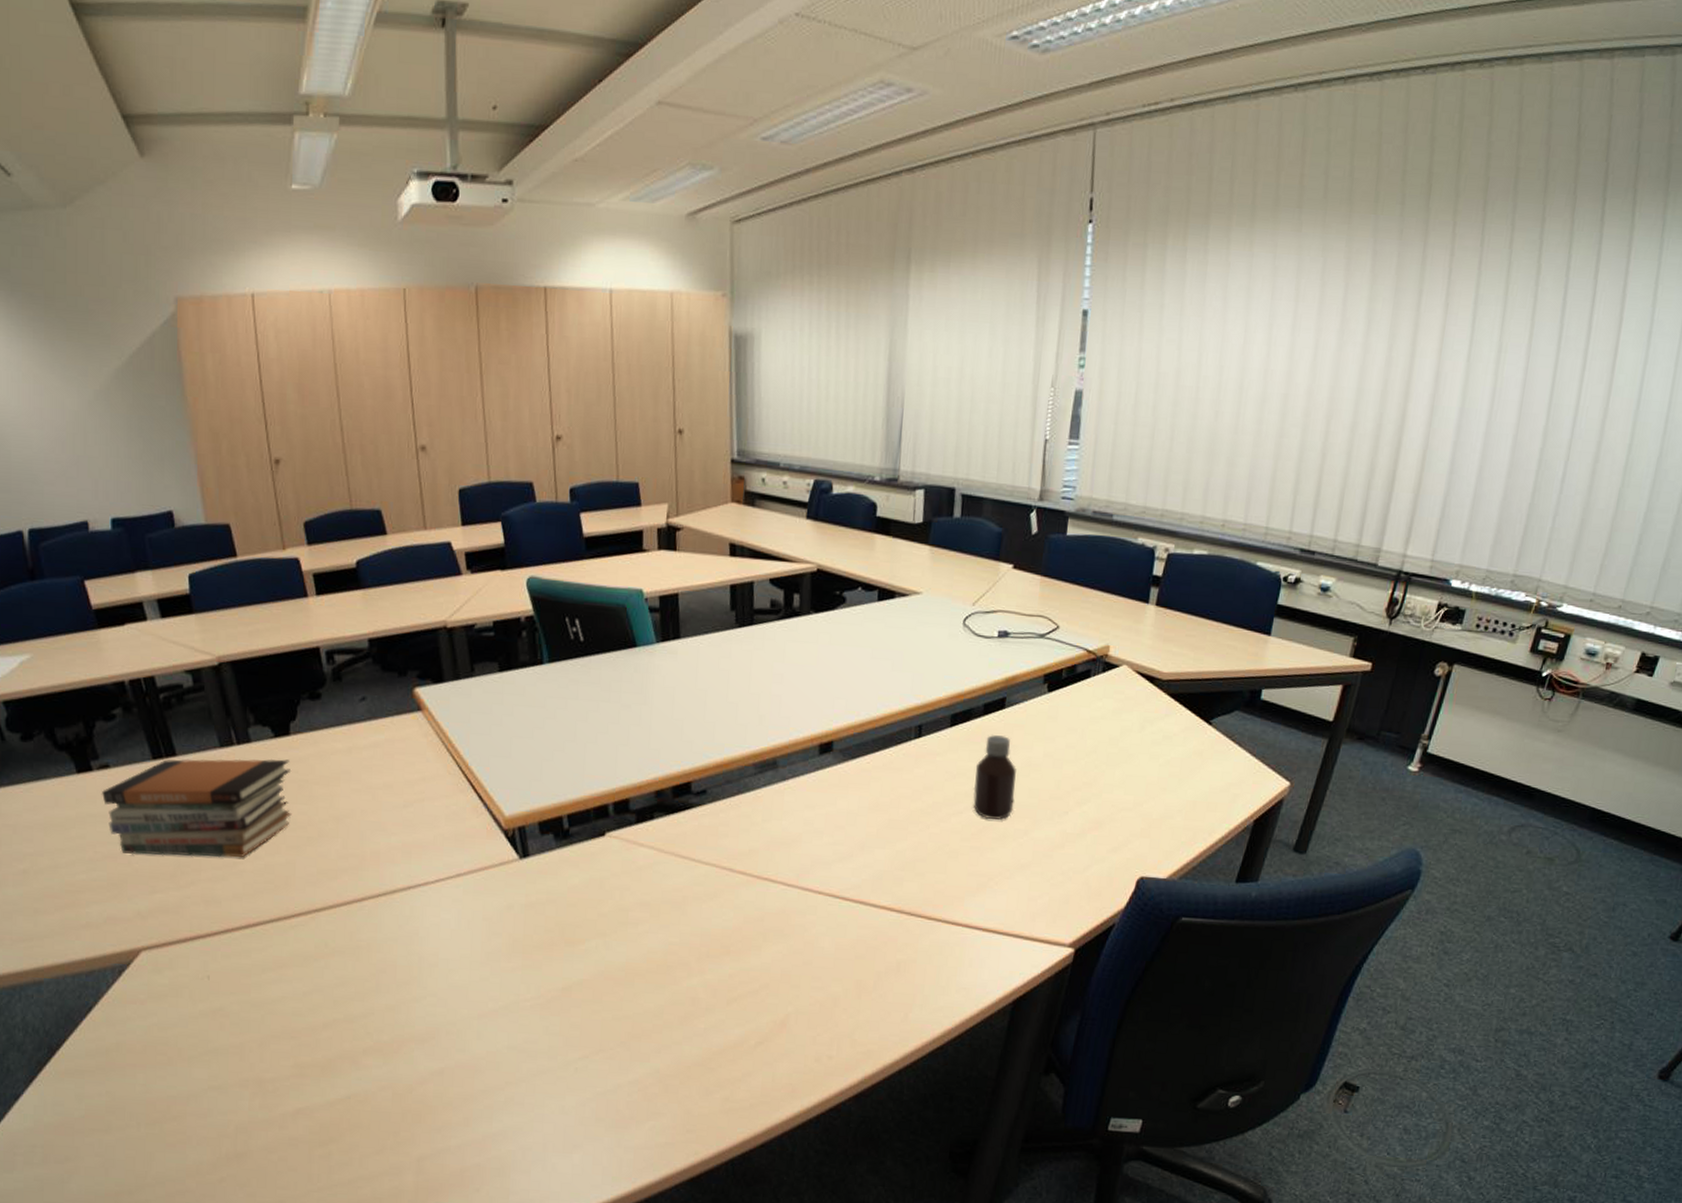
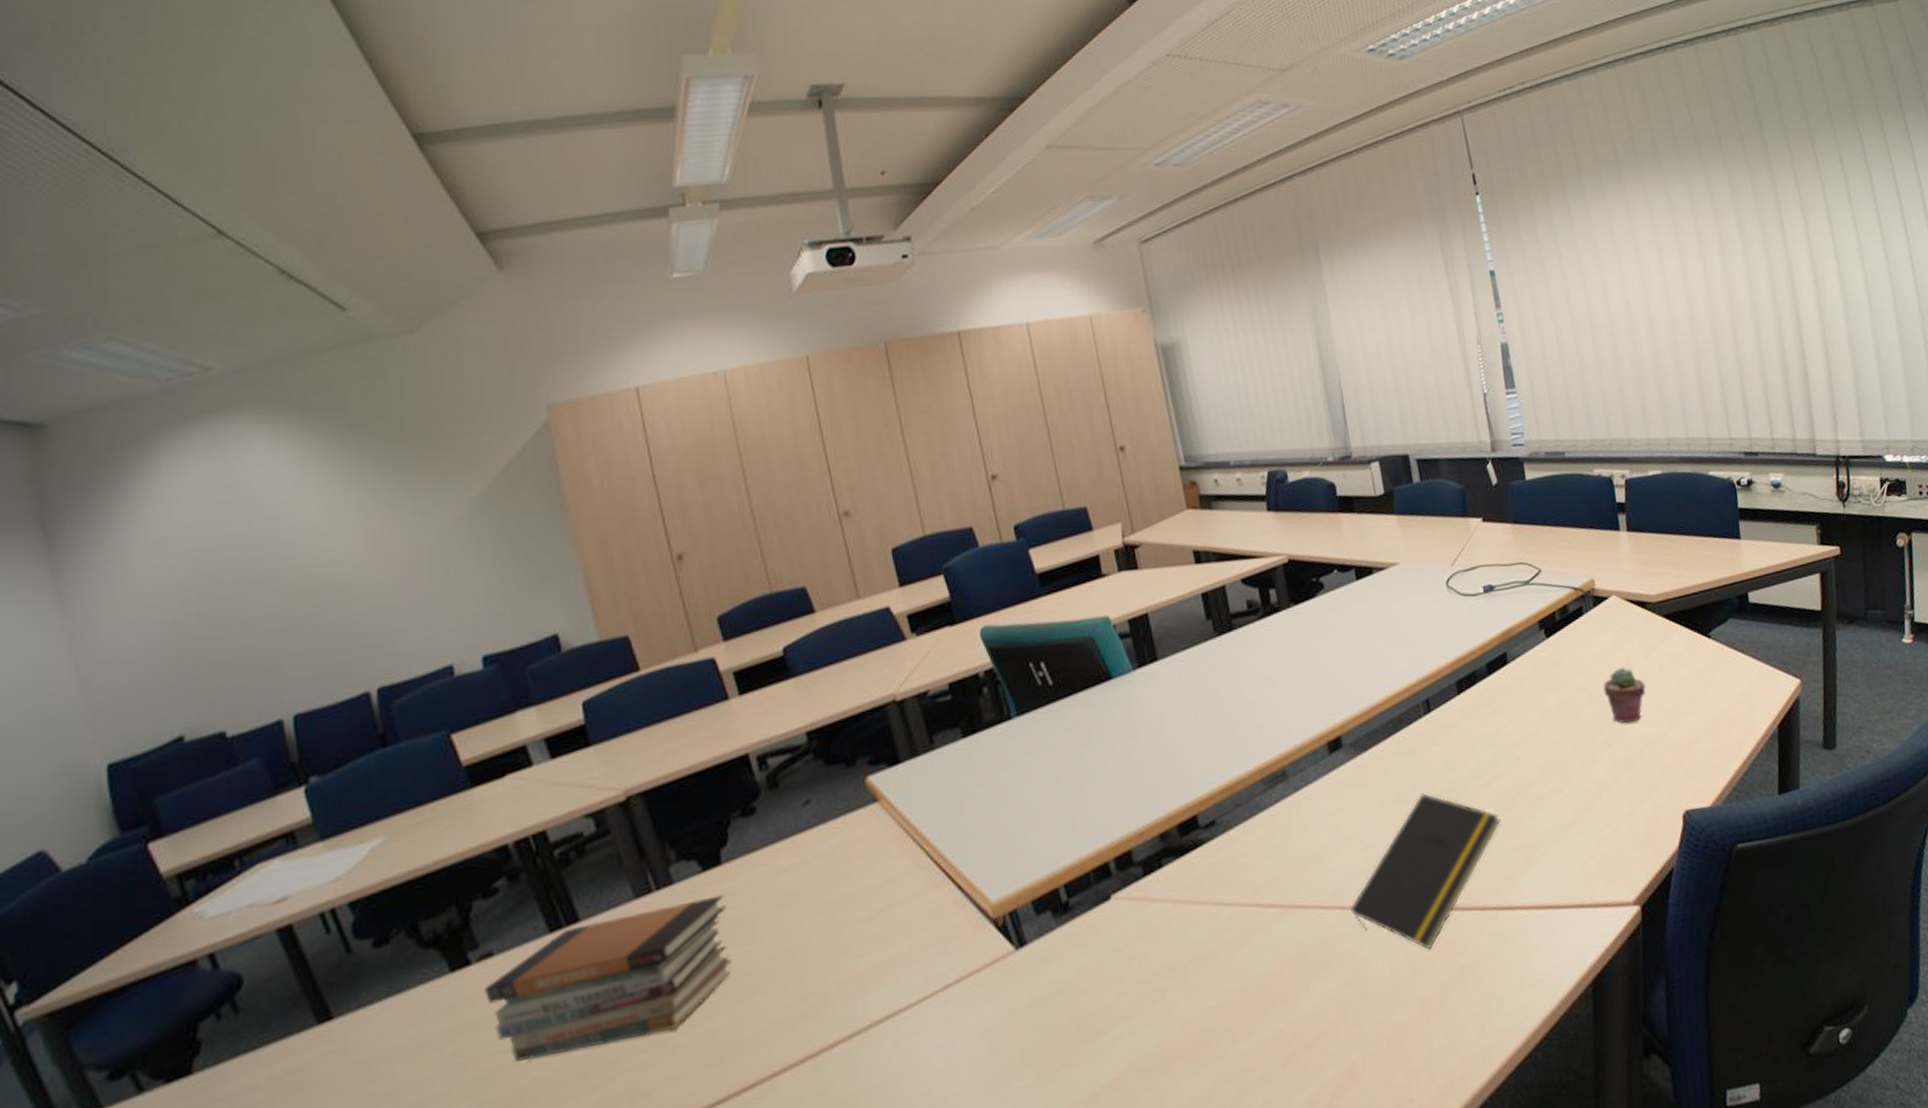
notepad: none [810,808,965,942] -> present [1350,793,1502,951]
bottle: present [973,735,1016,820] -> none [1492,692,1542,785]
potted succulent: none [1091,734,1134,788] -> present [1603,667,1646,724]

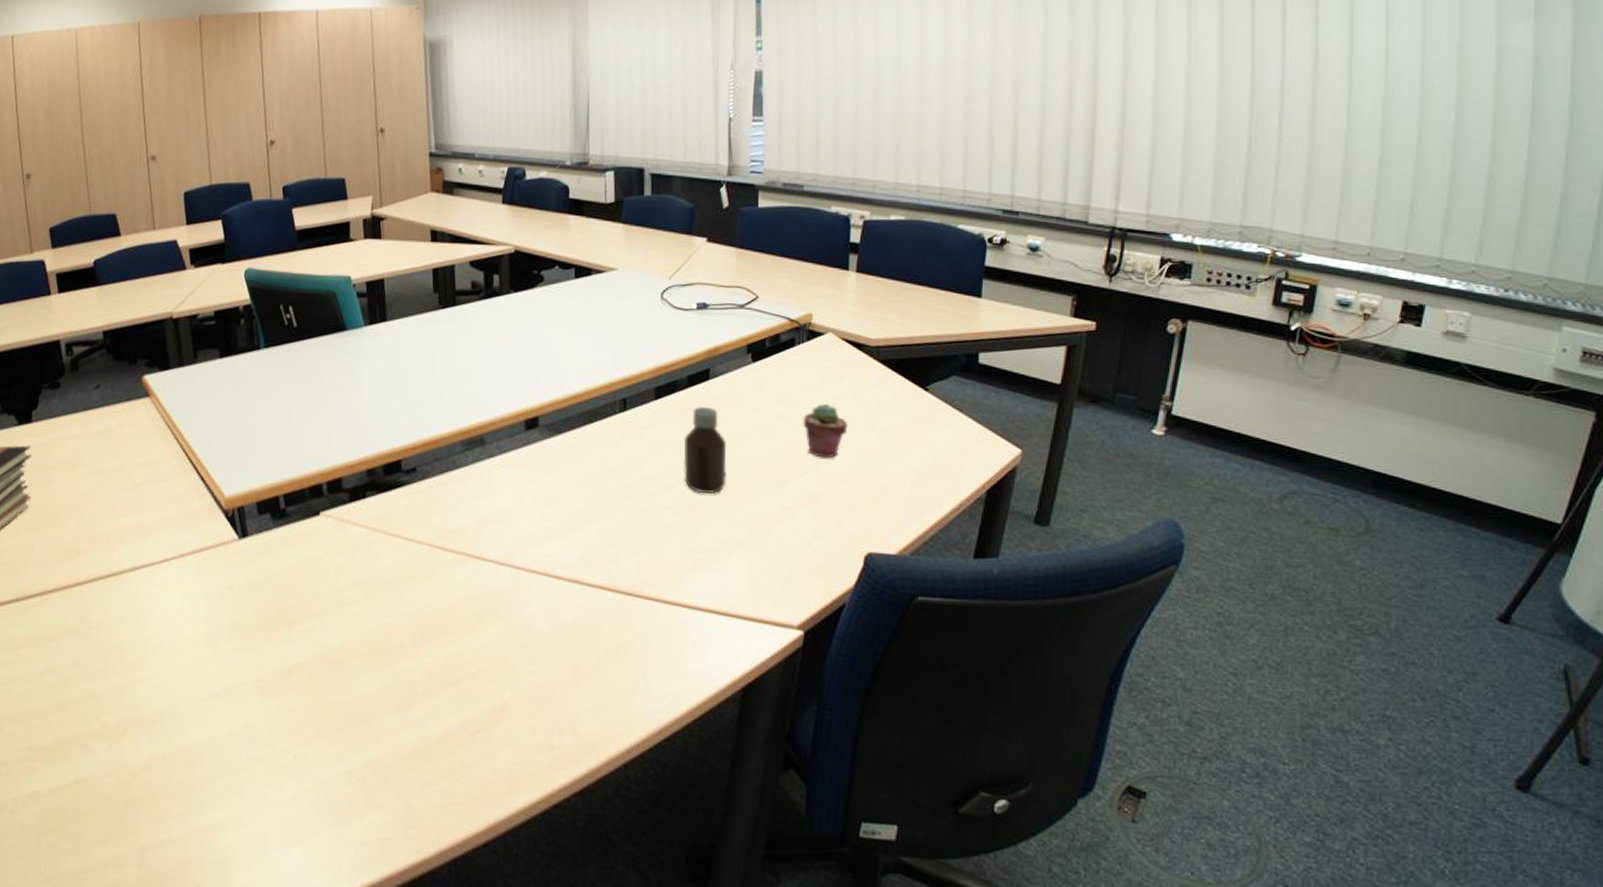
notepad: present [1350,793,1502,951] -> none [523,483,678,623]
bottle: none [1492,692,1542,785] -> present [683,407,727,494]

